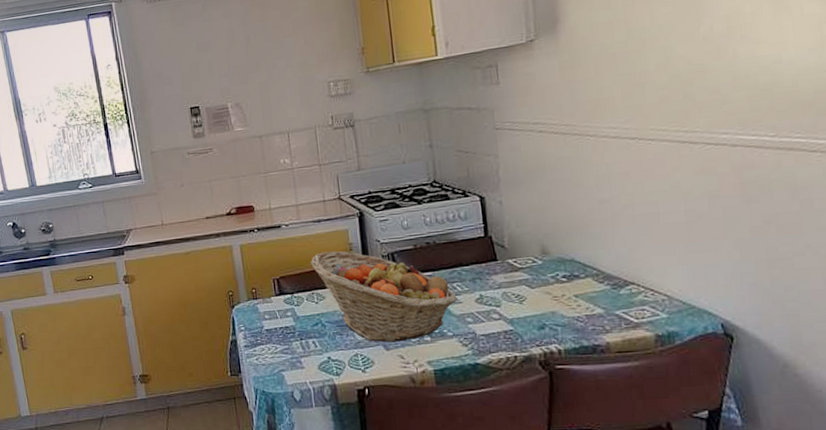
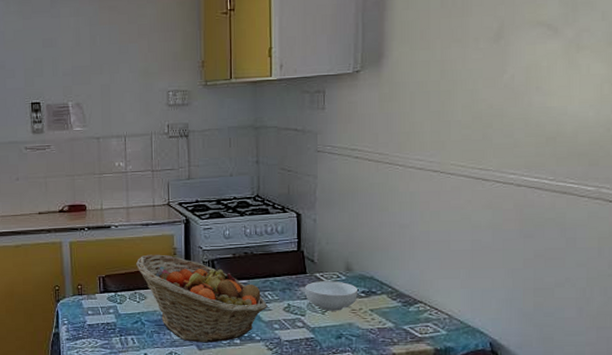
cereal bowl: none [497,266,558,300] -> present [305,281,358,311]

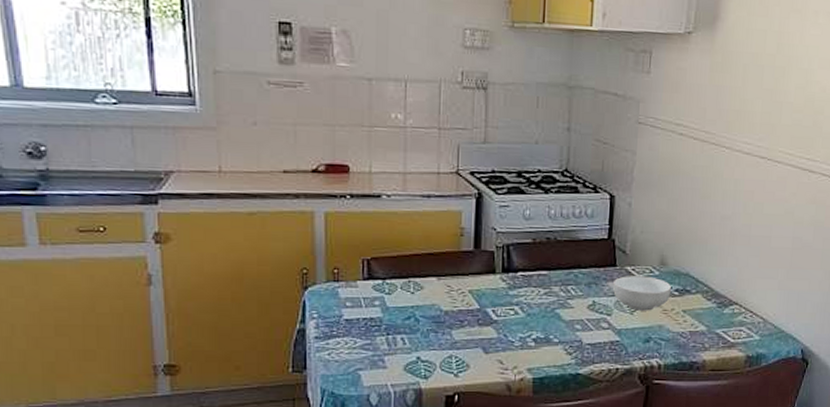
fruit basket: present [135,254,267,343] -> none [411,234,569,345]

